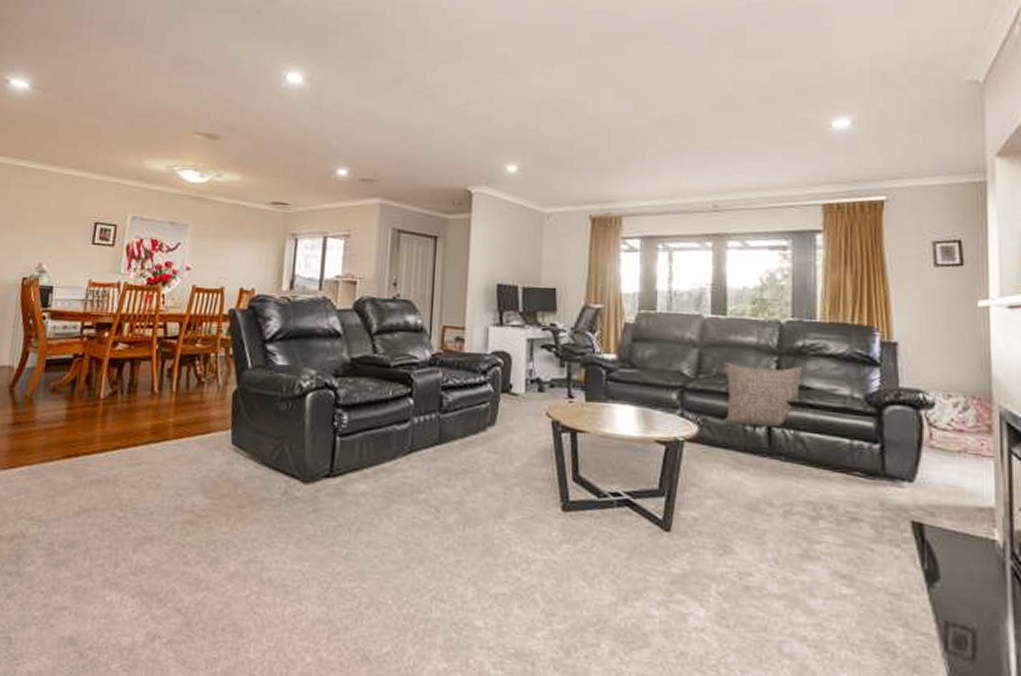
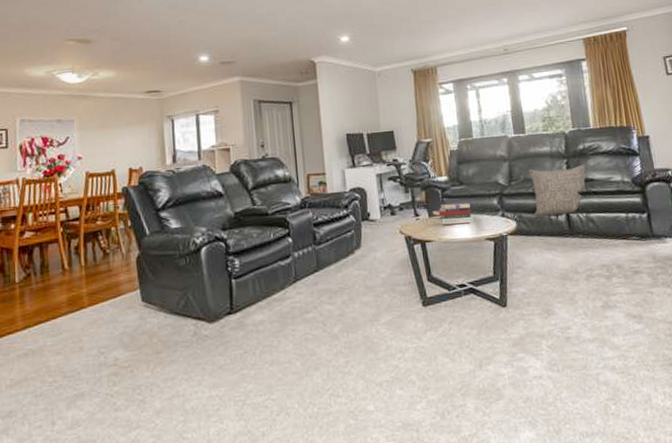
books: none [590,387,642,420] -> present [432,203,473,226]

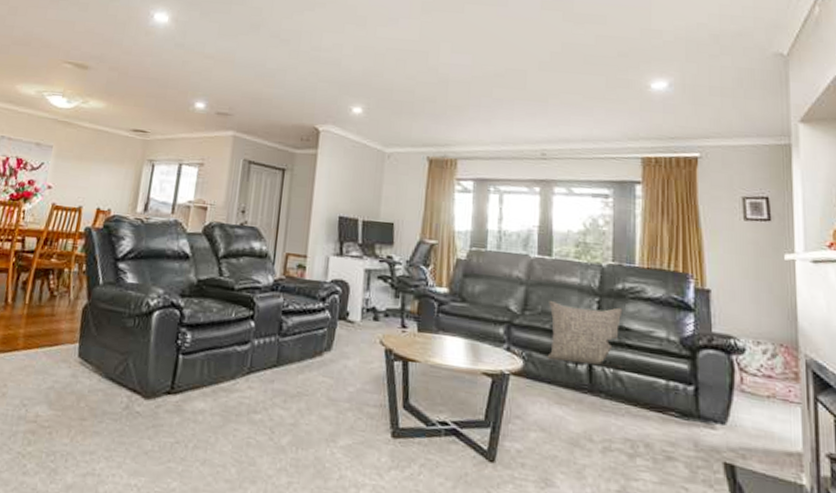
books: present [432,203,473,226] -> none [422,319,471,352]

